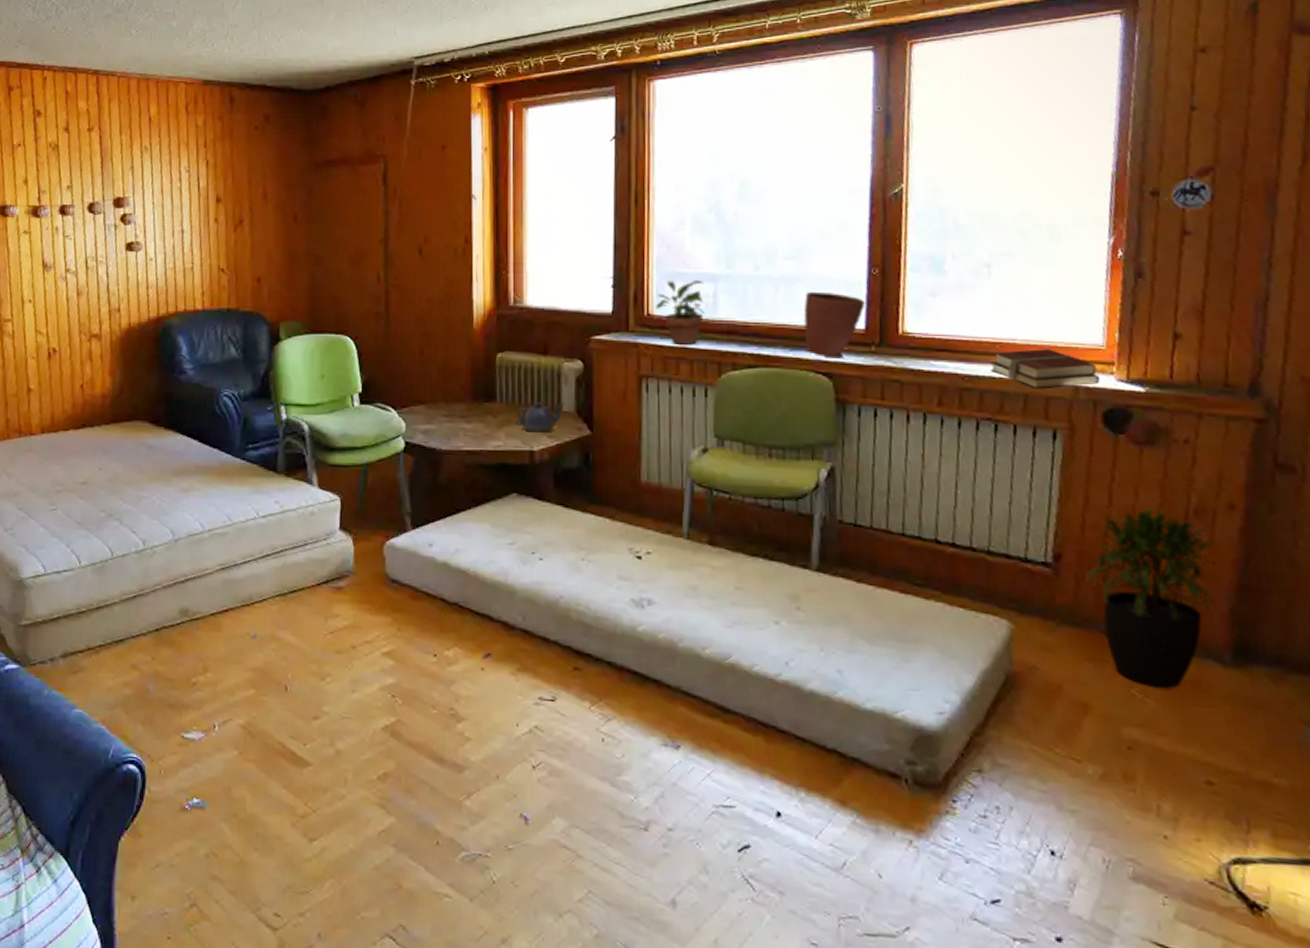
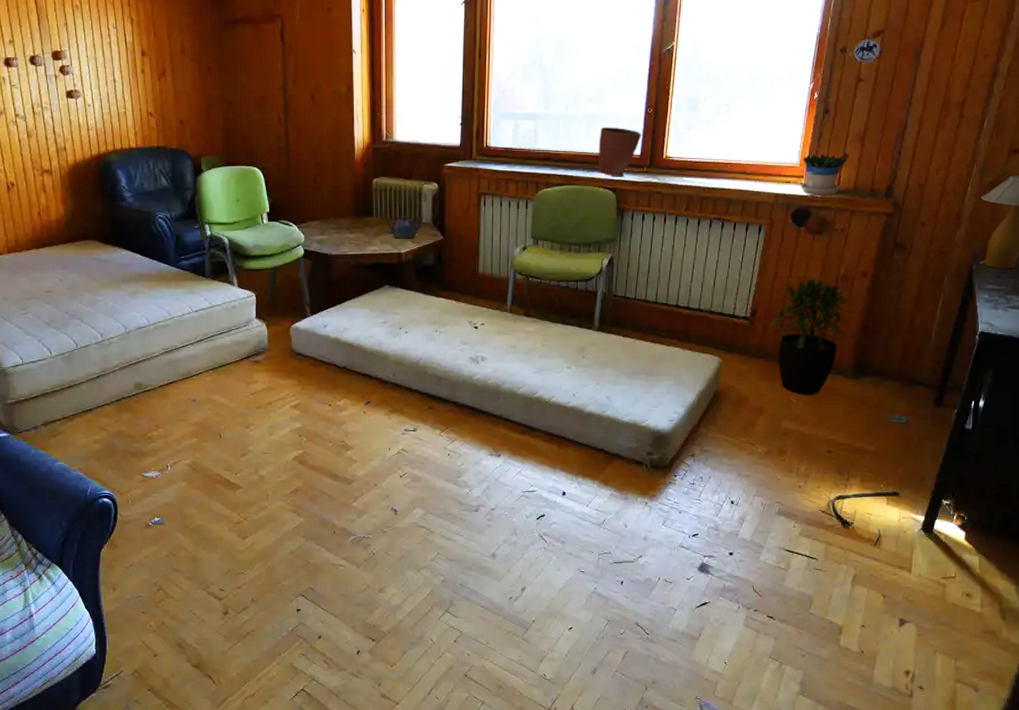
potted plant: present [656,279,706,345] -> none [493,118,529,169]
books: present [990,349,1101,389] -> none [722,167,794,197]
flowerpot: none [1110,332,1181,392] -> present [800,154,848,197]

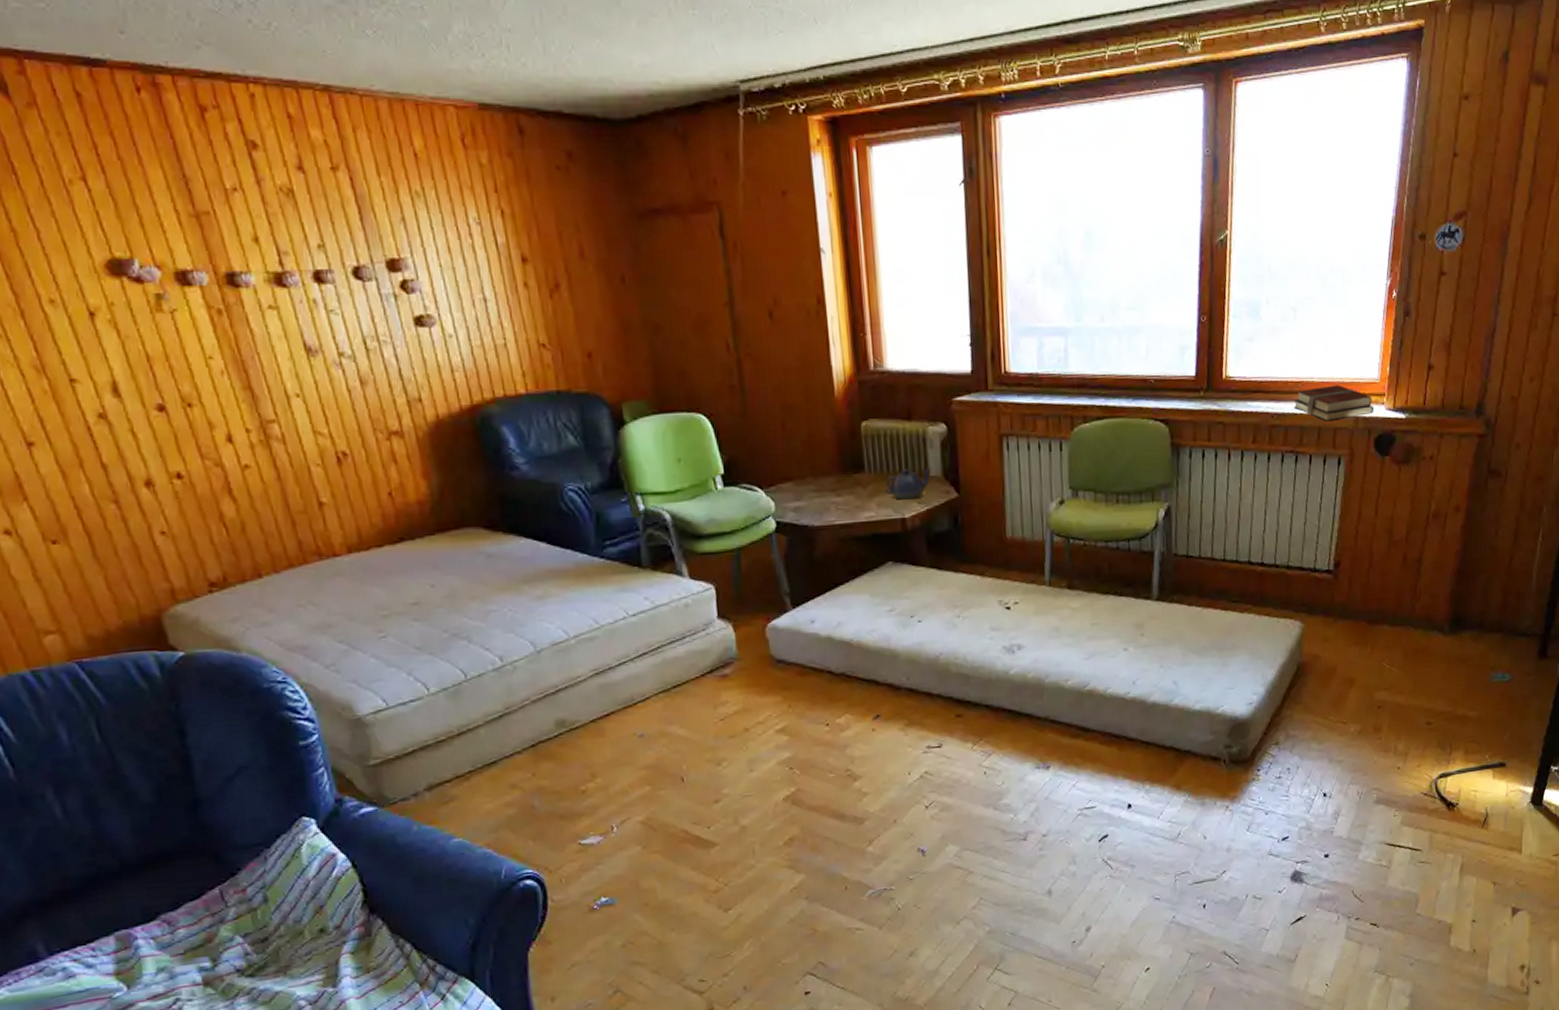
vase: present [598,126,642,177] -> none [1144,341,1196,405]
books: none [722,167,794,197] -> present [1293,385,1375,422]
potted plant: present [770,276,850,394] -> none [1356,515,1444,658]
flowerpot: present [800,154,848,197] -> none [1382,365,1433,418]

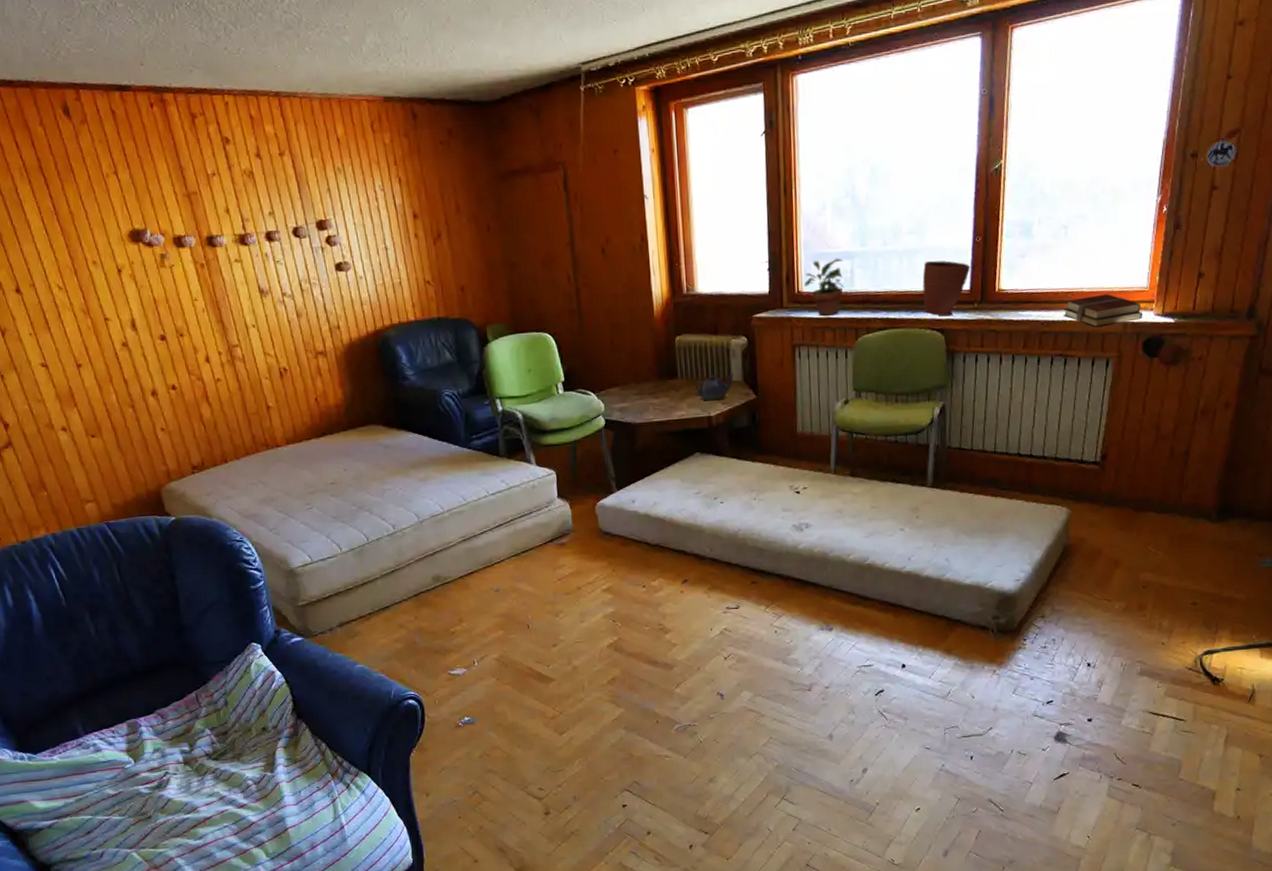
potted plant: none [1012,334,1058,401] -> present [804,258,845,316]
vase: none [1144,341,1196,405] -> present [922,260,971,317]

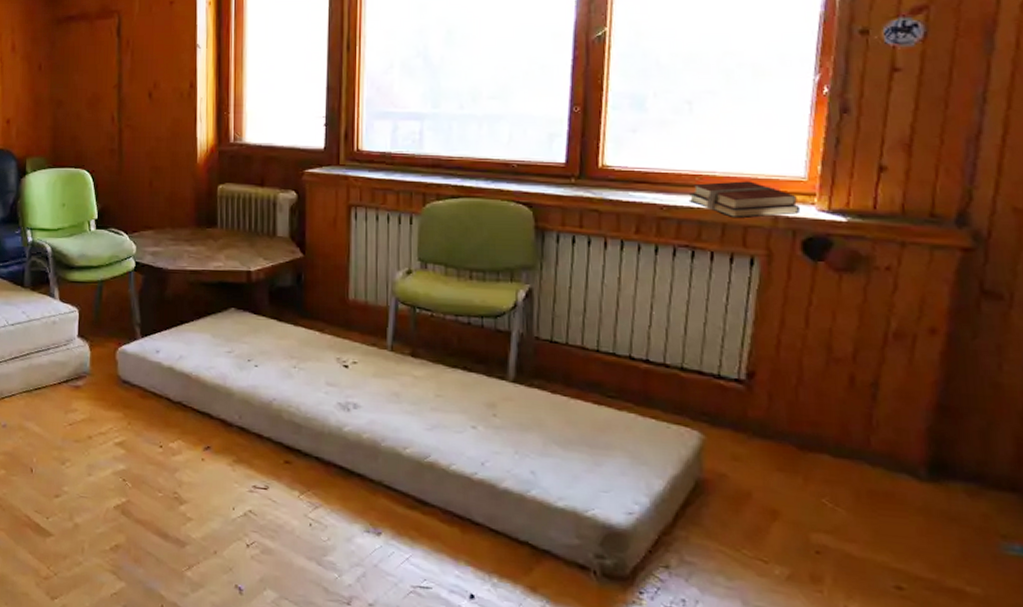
teapot: present [695,373,735,401] -> none [234,227,280,255]
potted plant: present [804,258,845,316] -> none [365,118,412,177]
vase: present [922,260,971,317] -> none [506,128,567,190]

